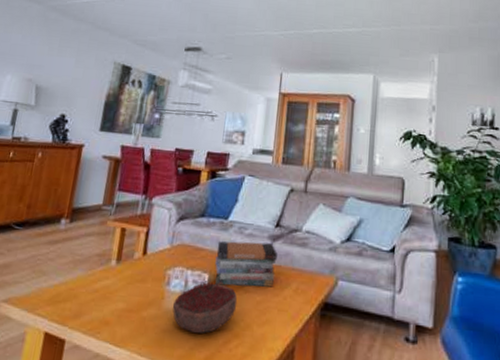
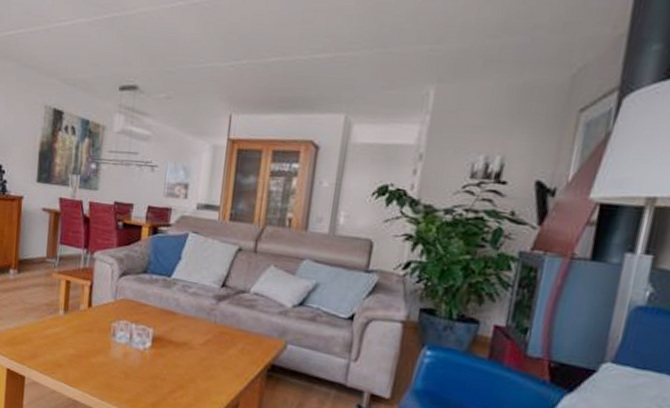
decorative bowl: present [172,282,237,334] -> none [119,336,182,382]
book stack: present [215,241,277,287] -> none [159,298,223,346]

